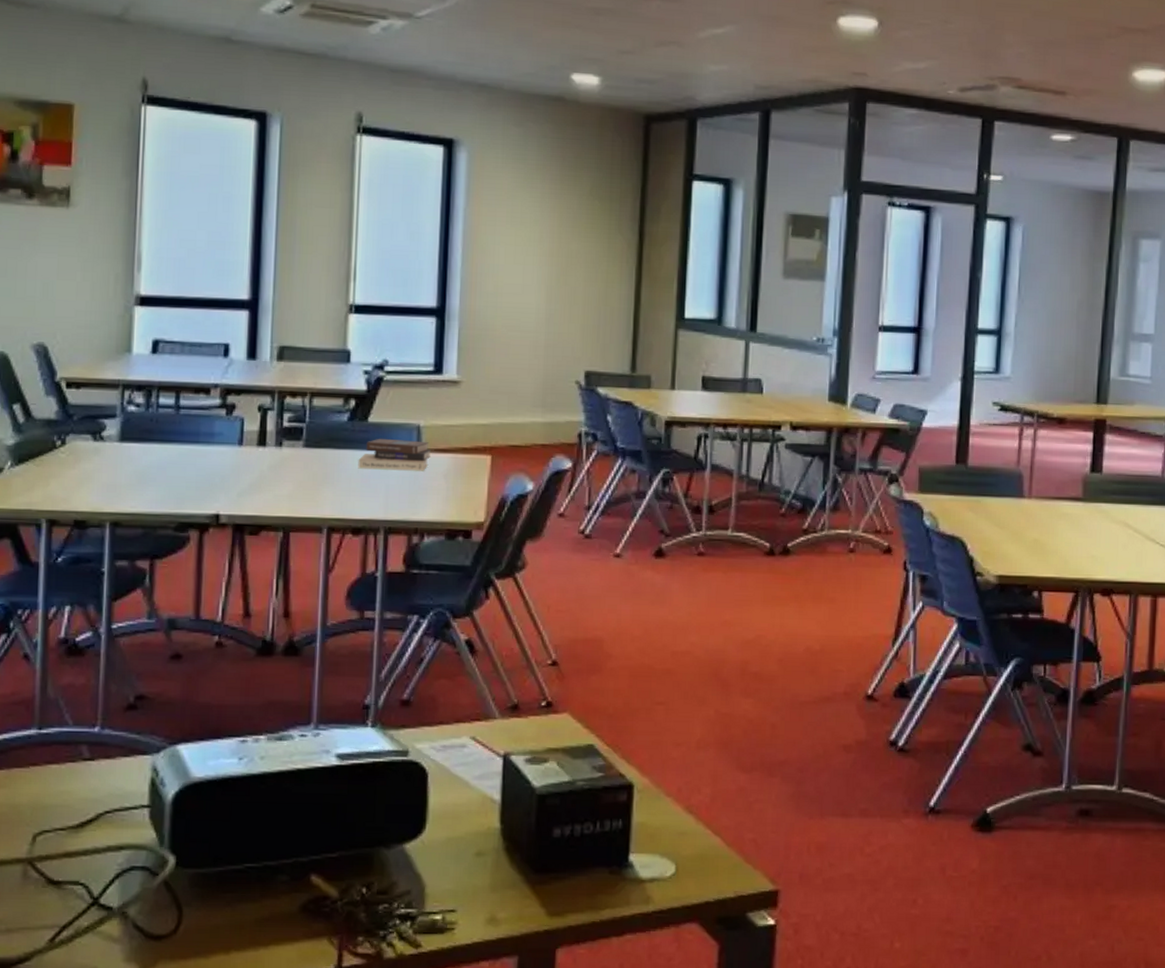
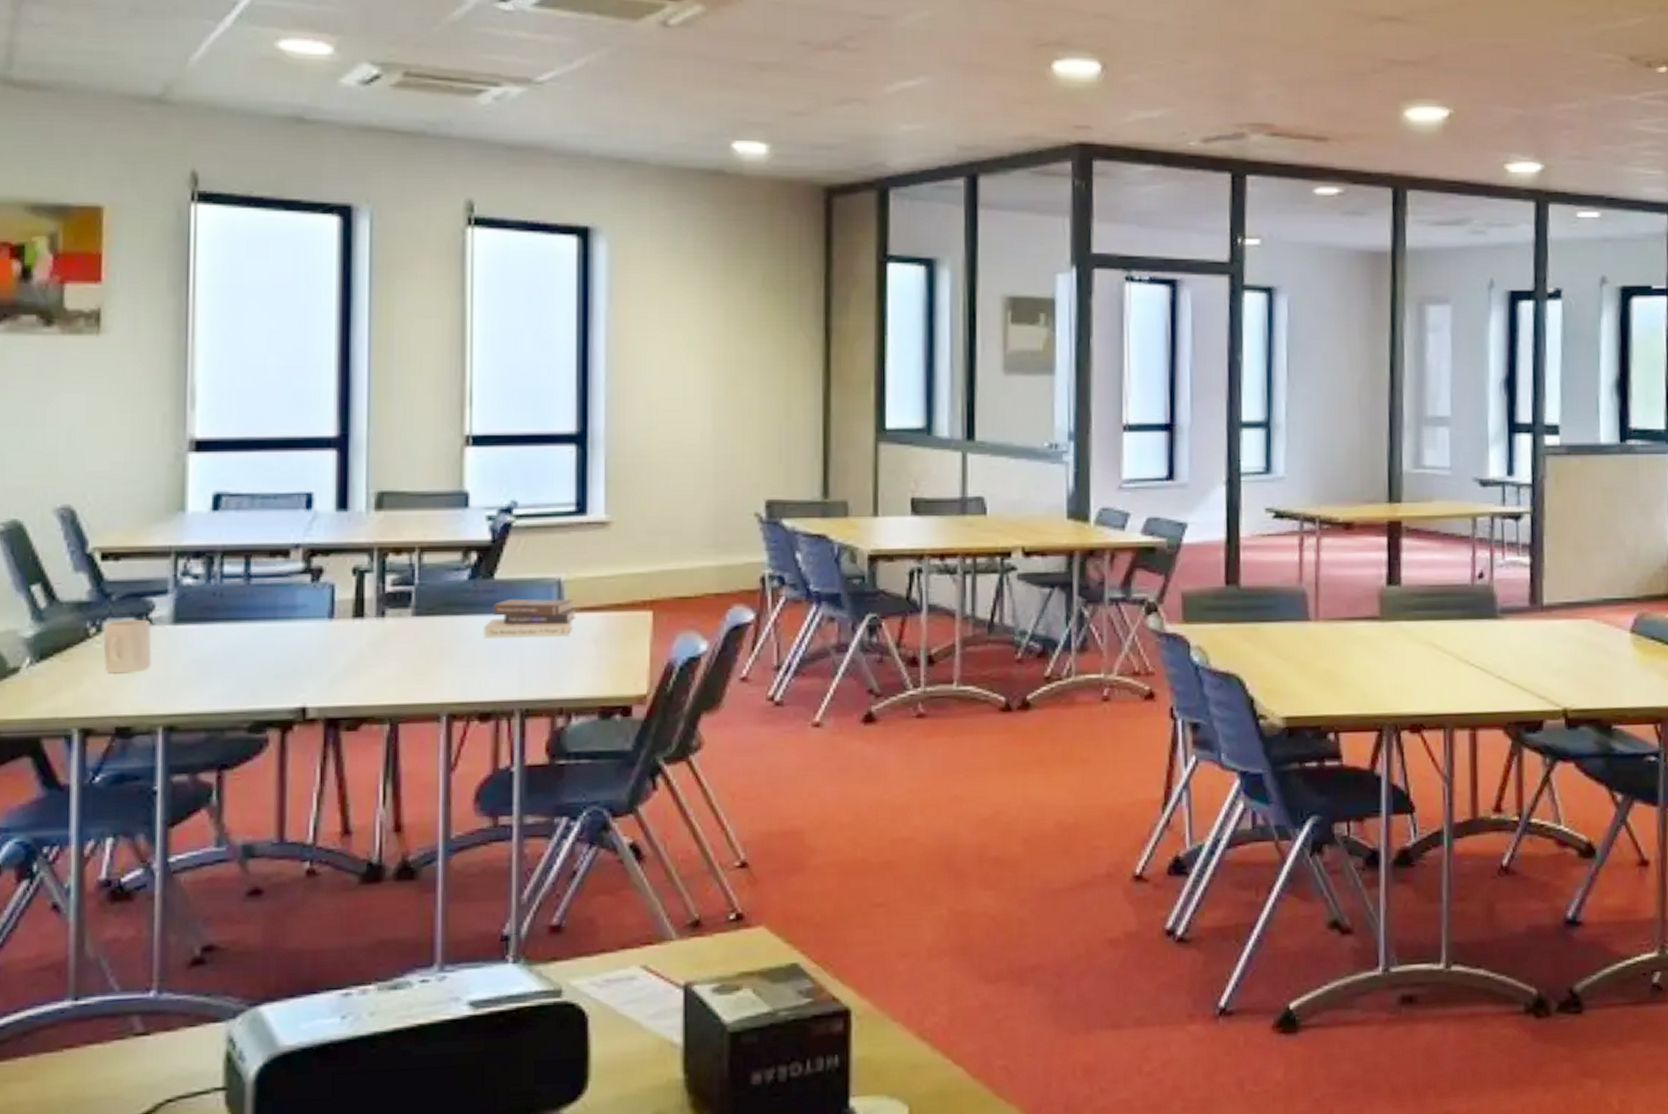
cup: none [66,436,103,479] -> present [103,620,152,674]

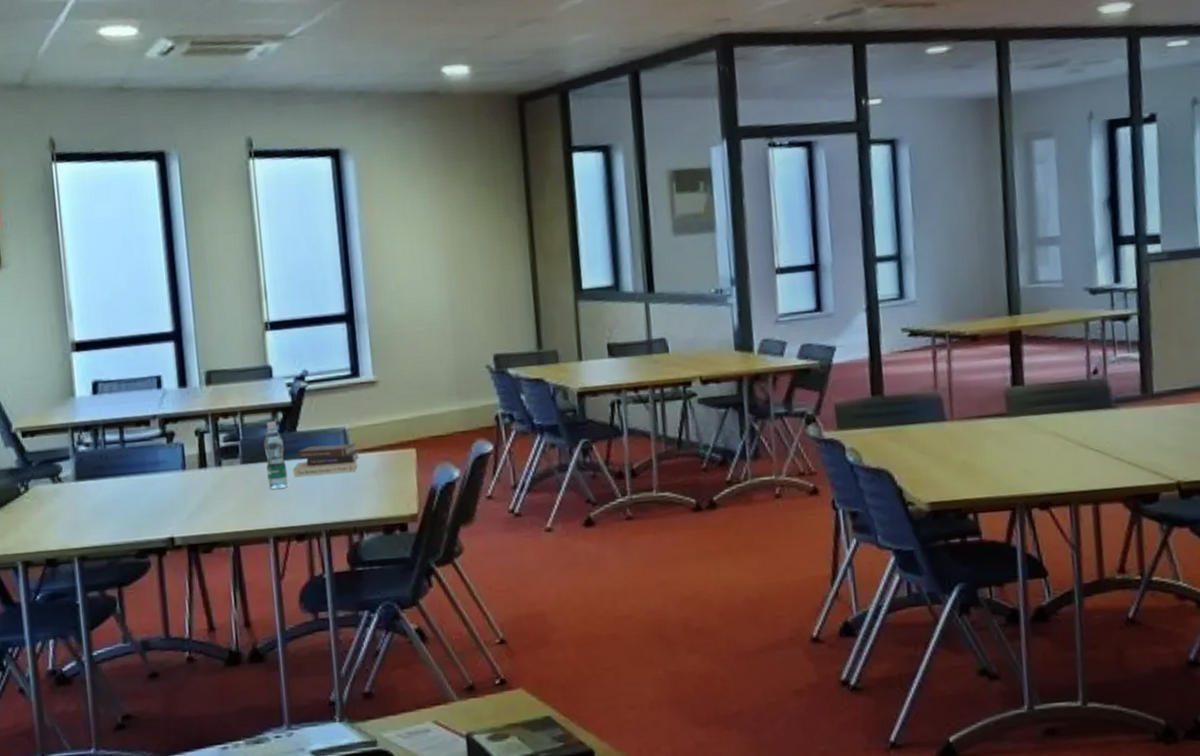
cup: present [103,620,152,674] -> none [29,479,65,520]
bottle: none [446,564,476,653] -> present [263,422,288,490]

